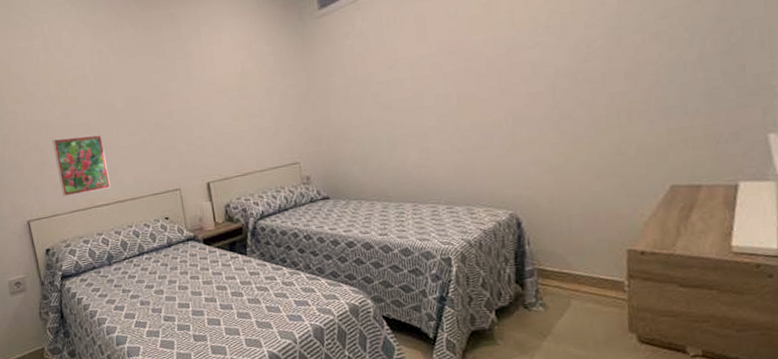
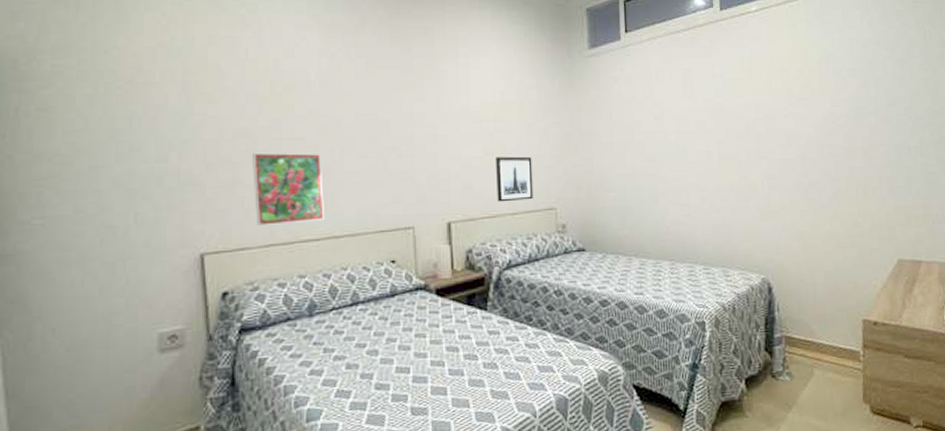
wall art: none [242,118,279,162] -> present [496,156,533,202]

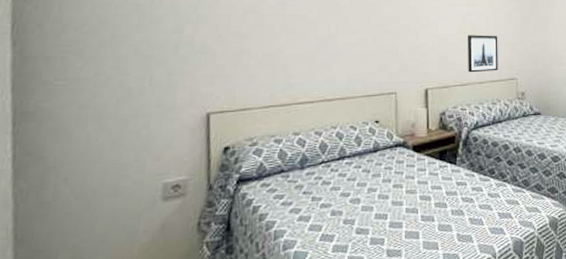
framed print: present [252,152,325,226] -> none [258,27,320,89]

